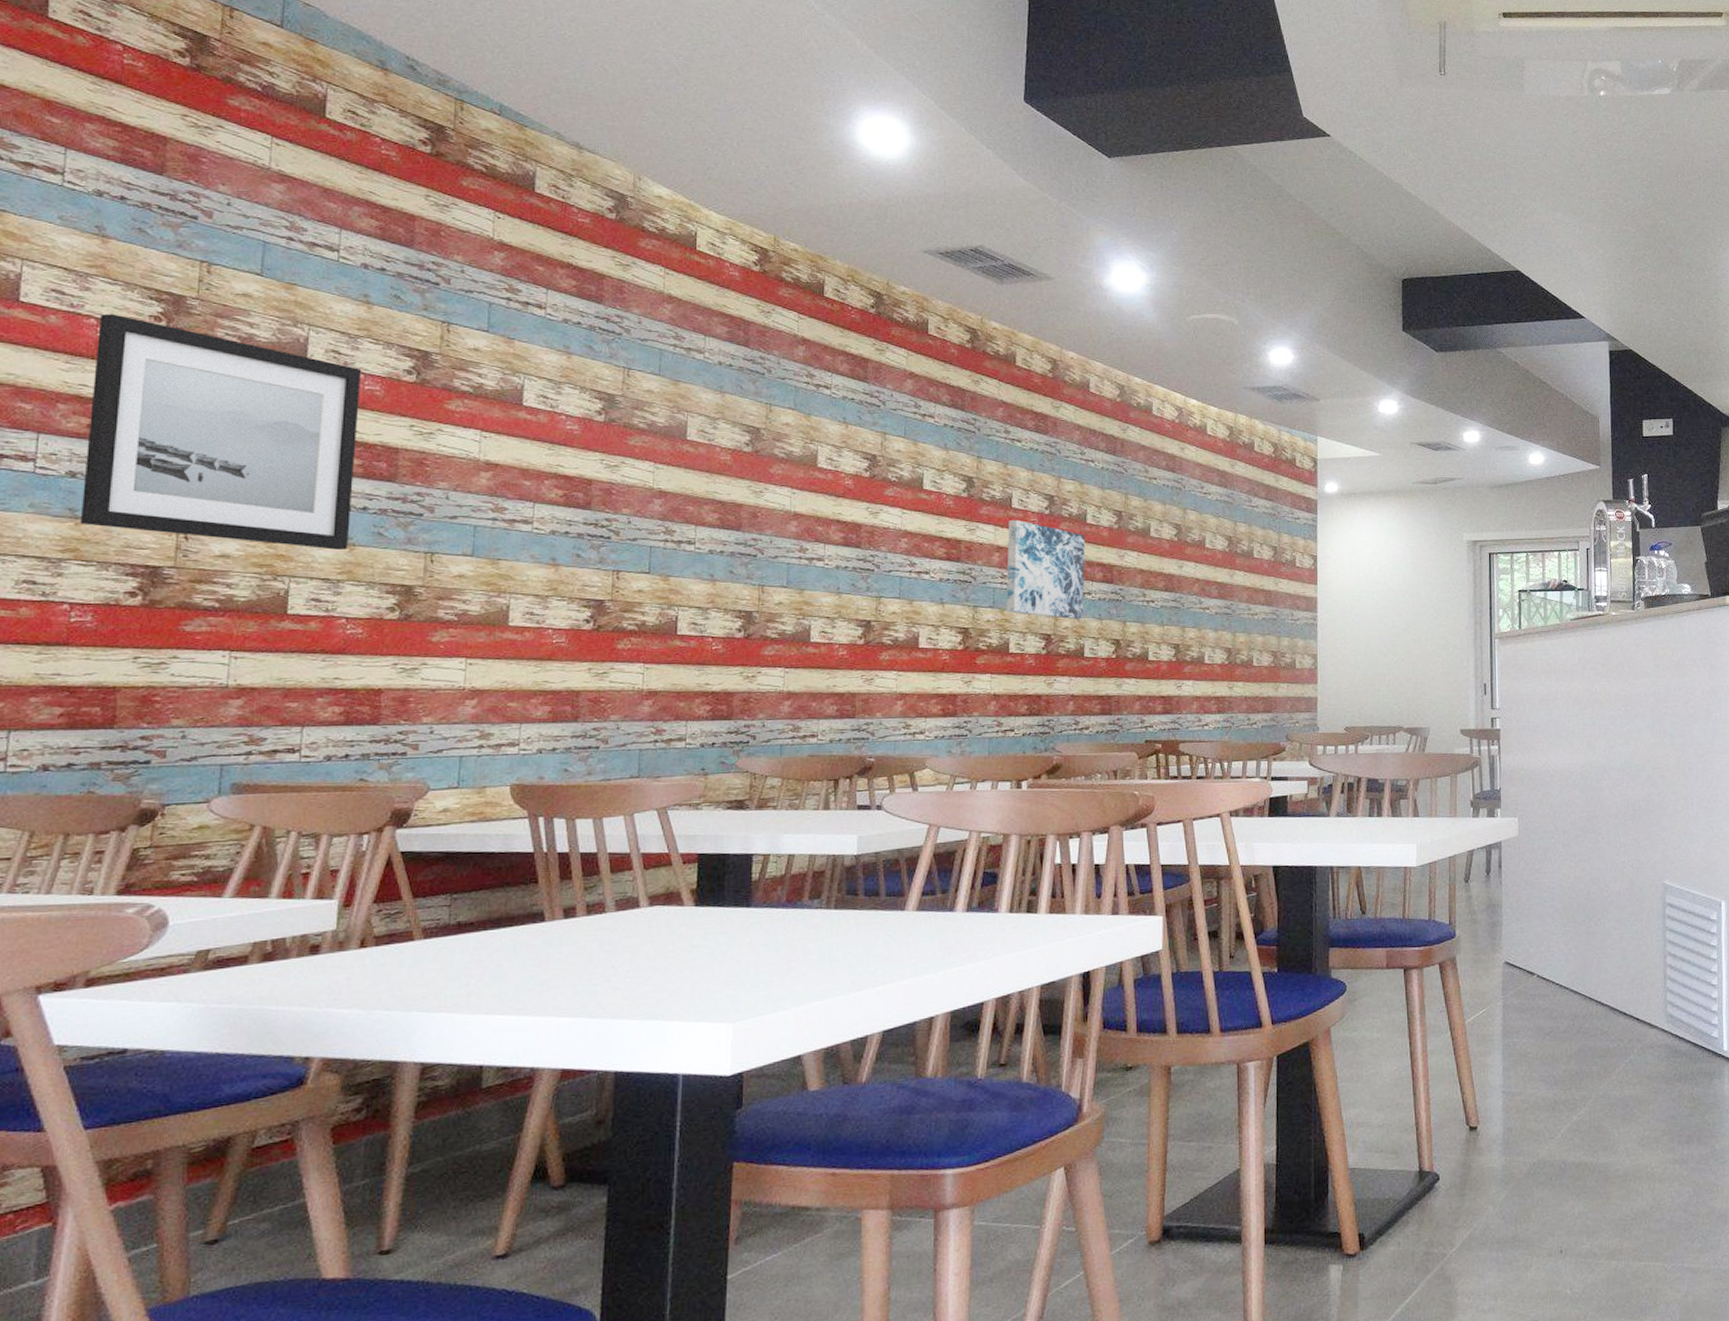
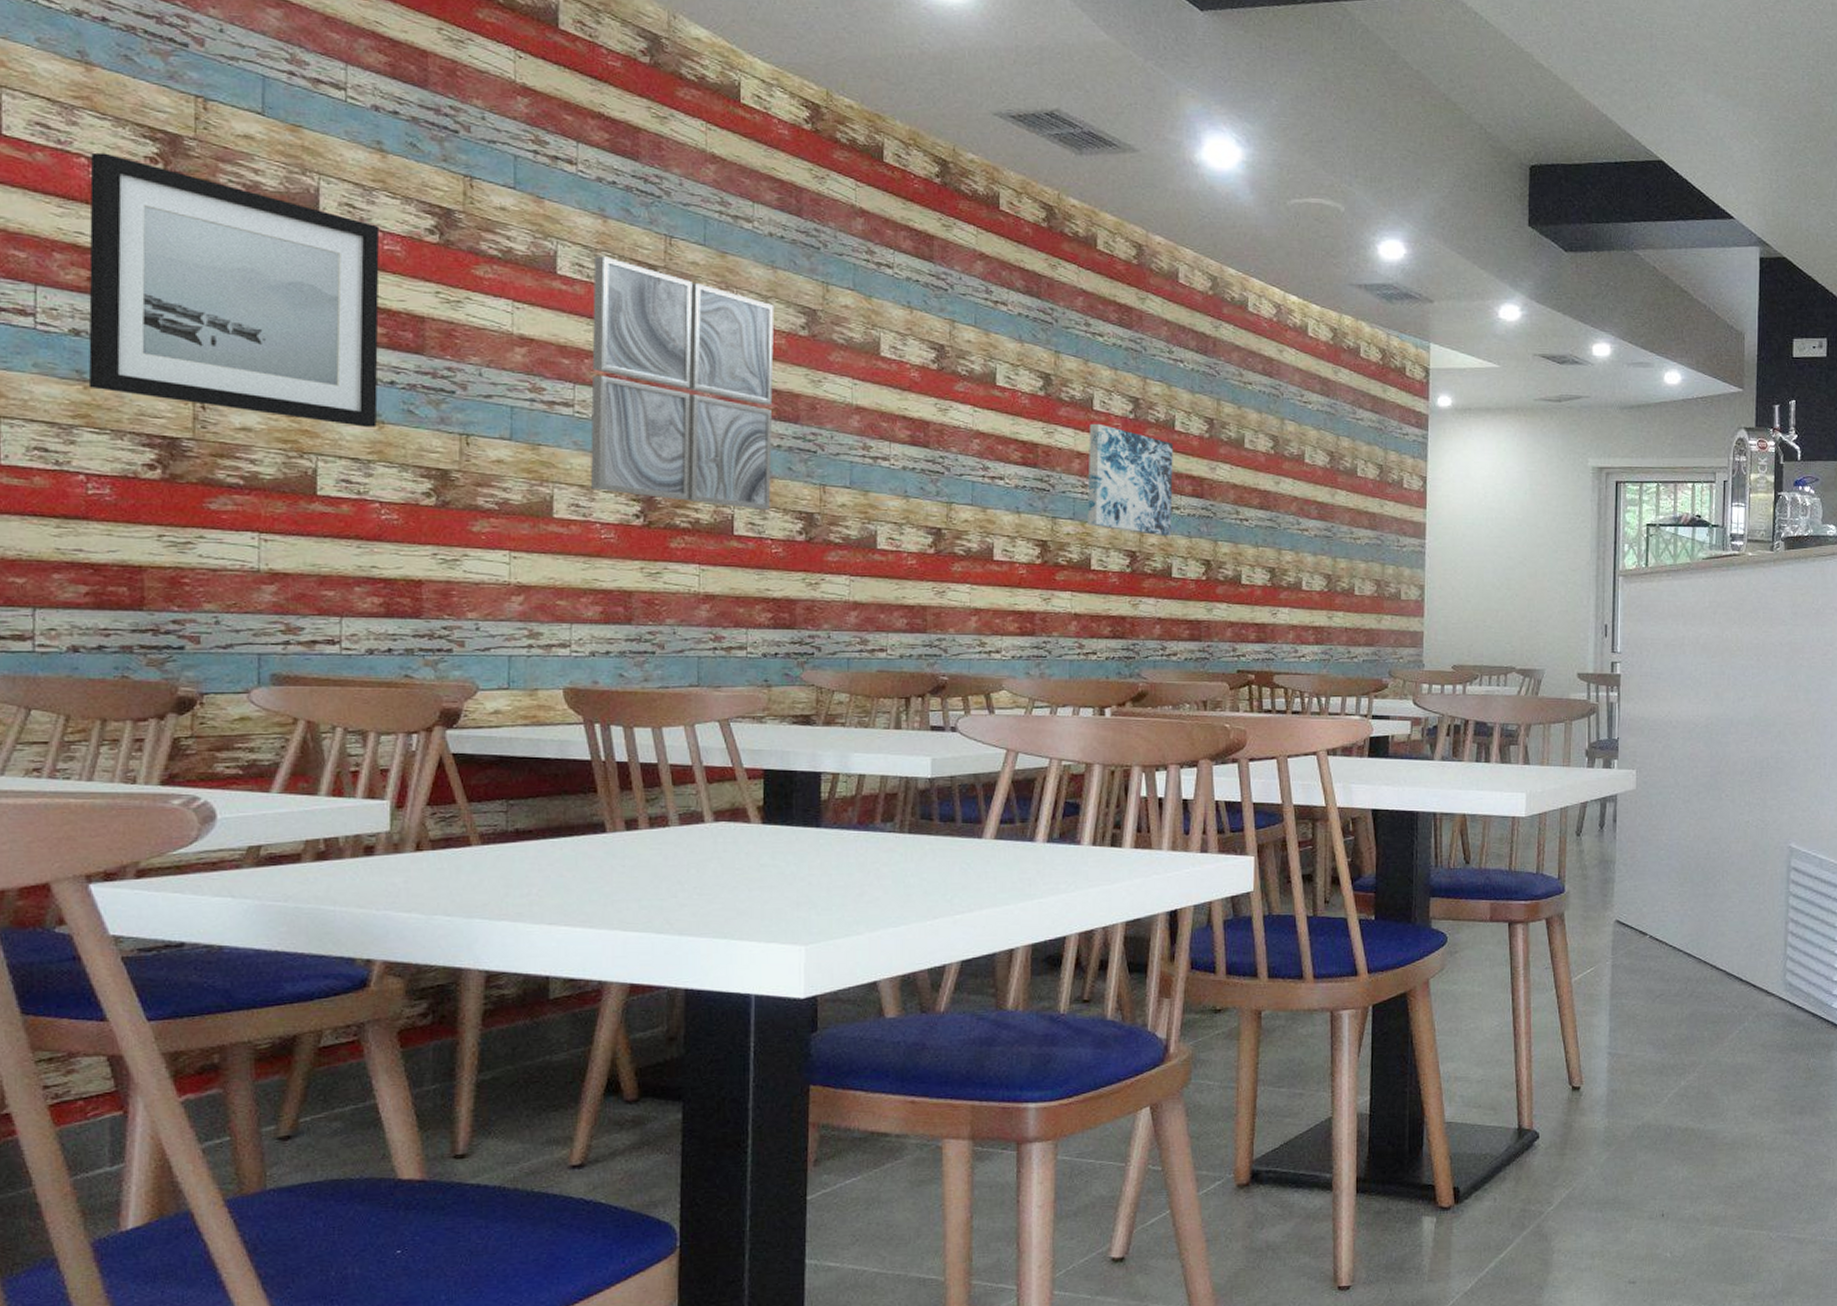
wall art: none [544,388,722,611] -> present [590,256,775,510]

